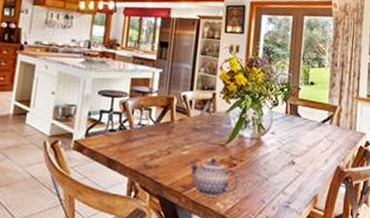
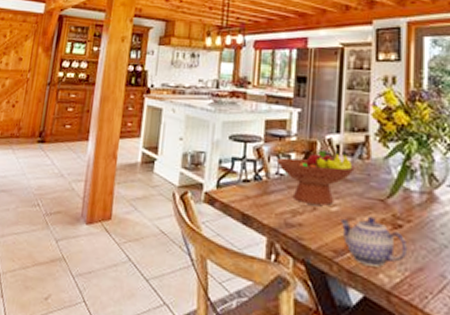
fruit bowl: none [139,104,205,150] -> present [276,149,357,206]

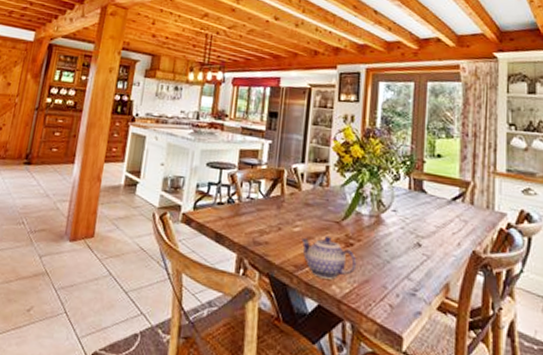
fruit bowl: present [276,149,357,206] -> none [248,177,317,227]

